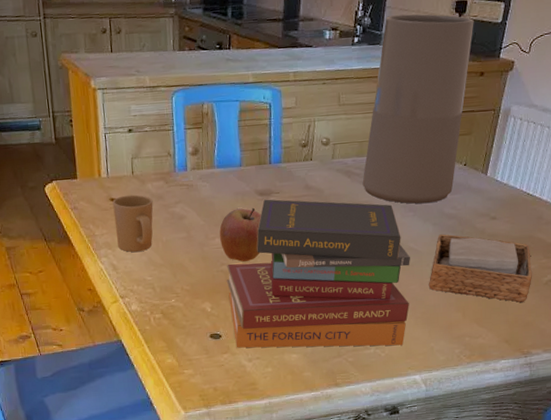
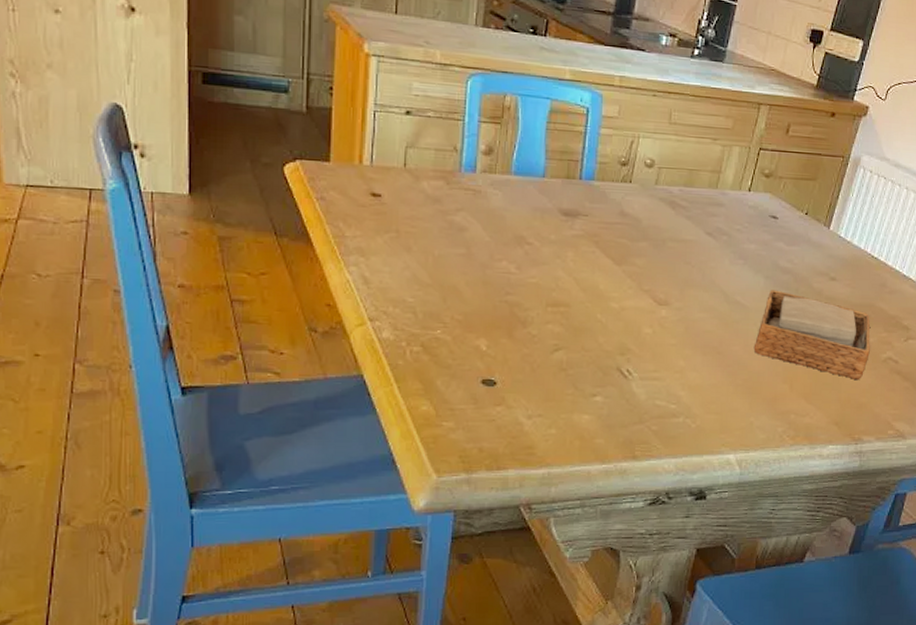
mug: present [112,194,153,253] -> none [373,191,427,265]
apple: present [219,207,261,262] -> none [508,227,563,295]
books: present [226,199,410,348] -> none [510,221,736,416]
vase: present [362,14,474,204] -> none [688,32,829,252]

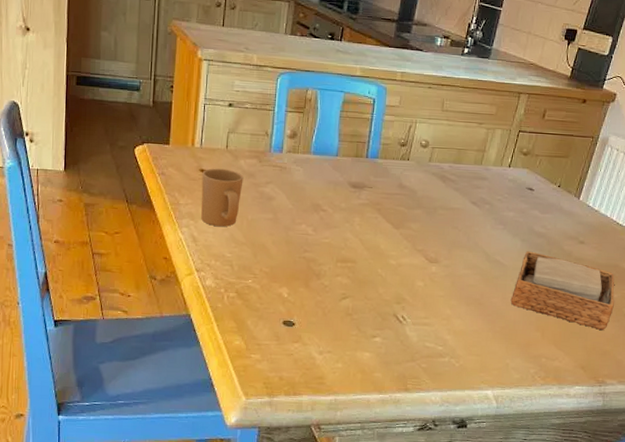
mug: none [373,191,427,265] -> present [201,168,244,227]

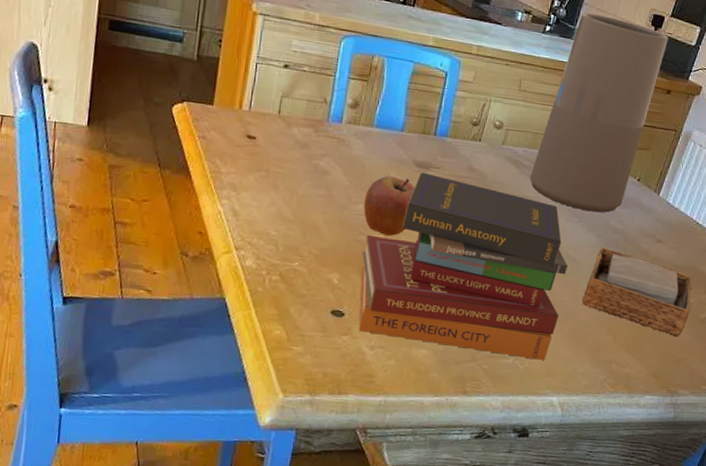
mug: present [201,168,244,227] -> none [245,134,296,202]
apple: none [306,197,351,252] -> present [363,175,415,236]
books: none [307,192,495,358] -> present [359,172,568,360]
vase: none [456,33,582,219] -> present [529,12,669,213]

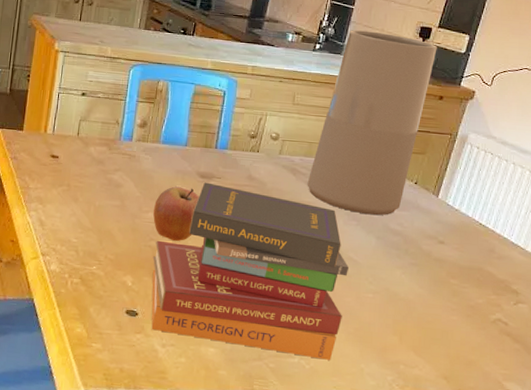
napkin holder: present [582,247,692,337] -> none [365,249,480,338]

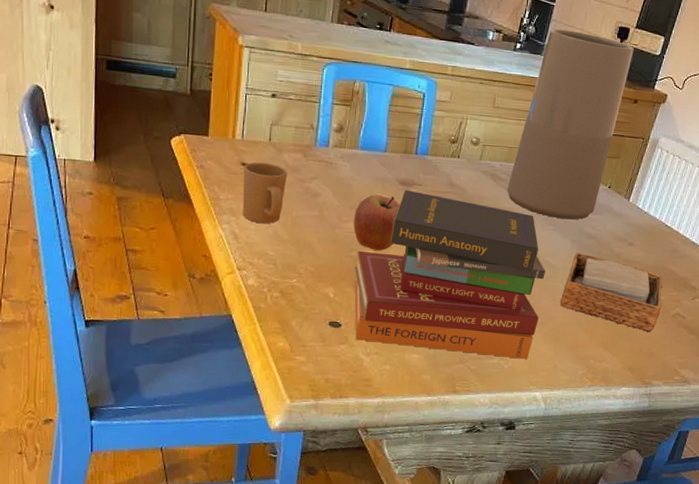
mug: none [49,154,93,212] -> present [242,162,288,224]
napkin holder: none [365,249,480,338] -> present [560,252,663,333]

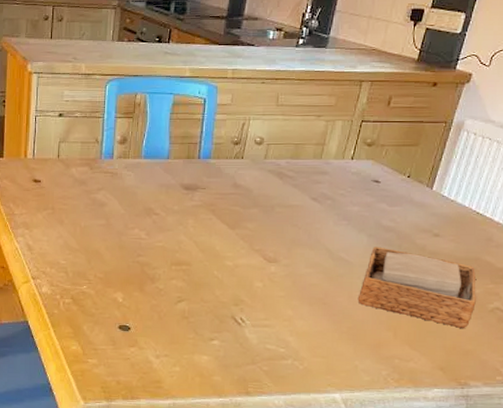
mug: present [242,162,288,224] -> none [35,178,75,235]
apple: present [353,194,400,251] -> none [139,201,184,256]
books: present [354,189,545,359] -> none [141,194,340,360]
vase: present [507,29,634,220] -> none [294,19,430,213]

